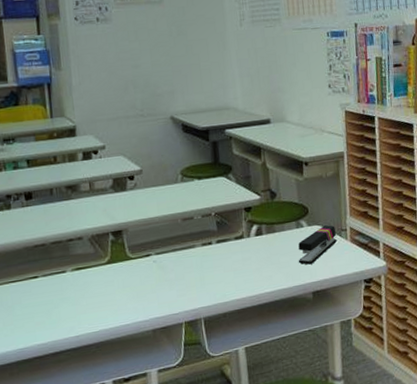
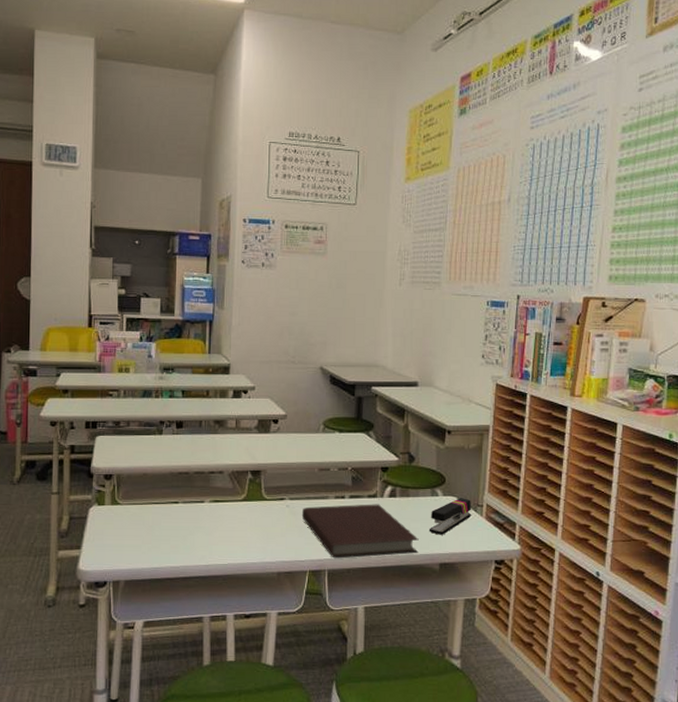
notebook: none [169,244,291,306] -> present [301,504,419,559]

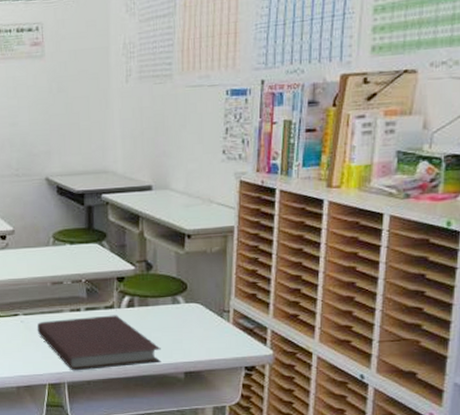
stapler: present [428,498,472,535] -> none [171,304,218,343]

